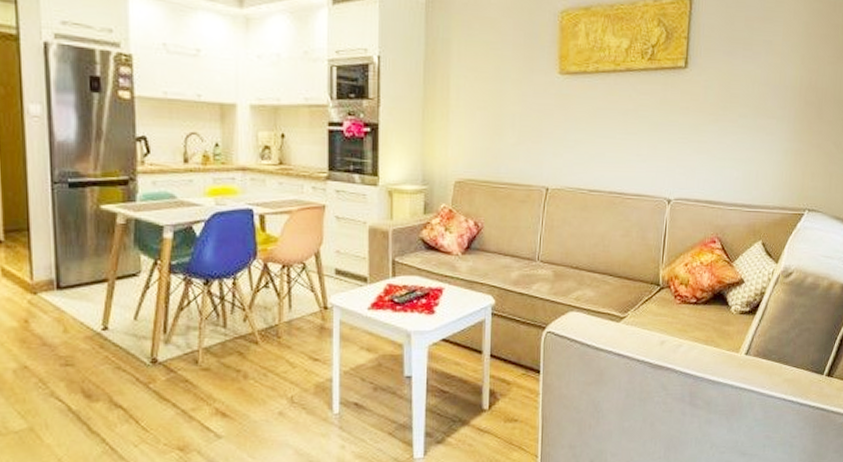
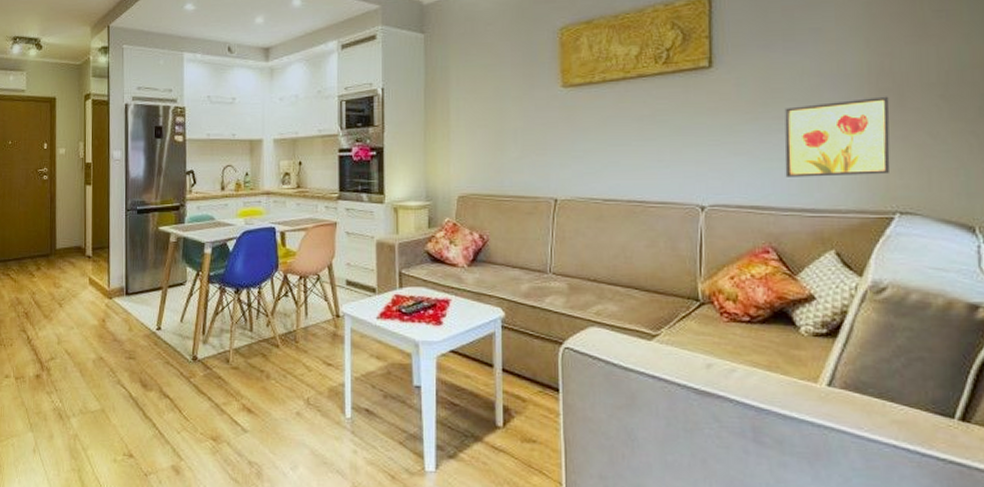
wall art: none [733,108,812,177] -> present [784,96,890,177]

